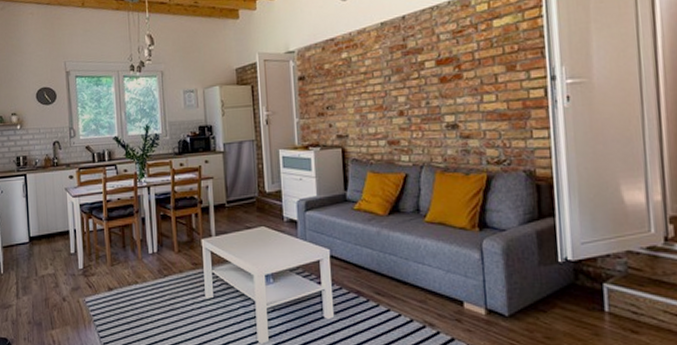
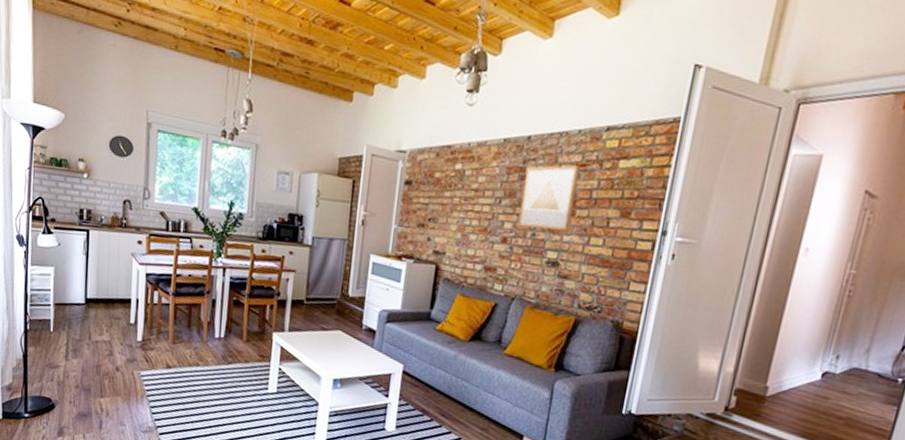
wall art: none [407,33,461,98] -> present [517,165,581,231]

